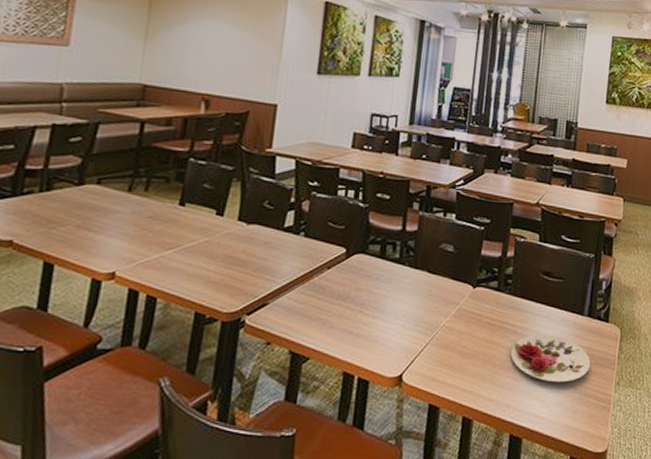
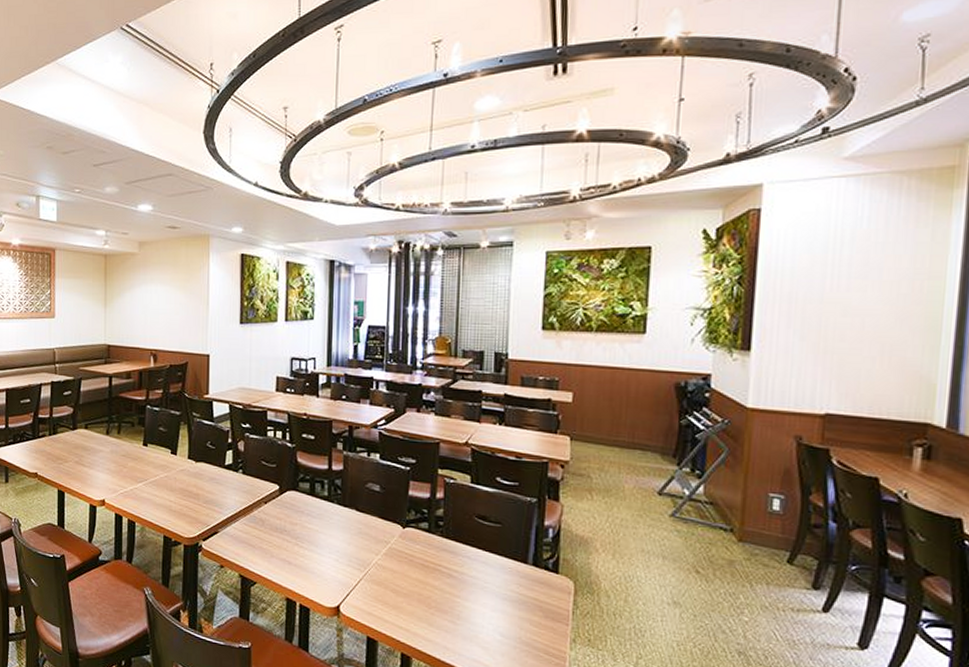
plate: present [511,334,591,383] -> none [447,579,539,633]

